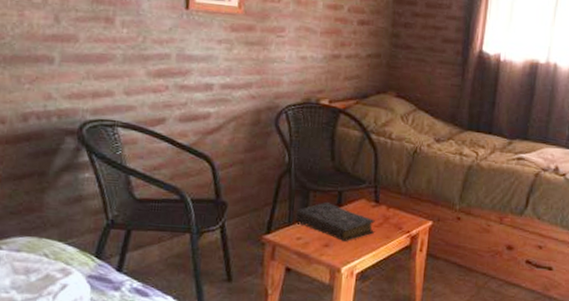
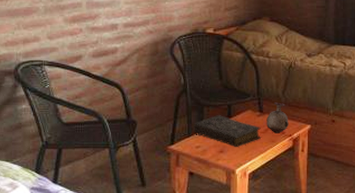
vase: none [382,192,408,229] -> present [266,102,289,133]

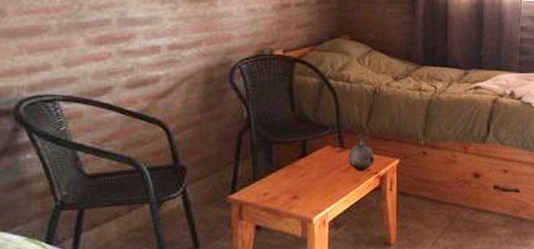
book: present [194,115,261,147] -> none [260,153,342,191]

